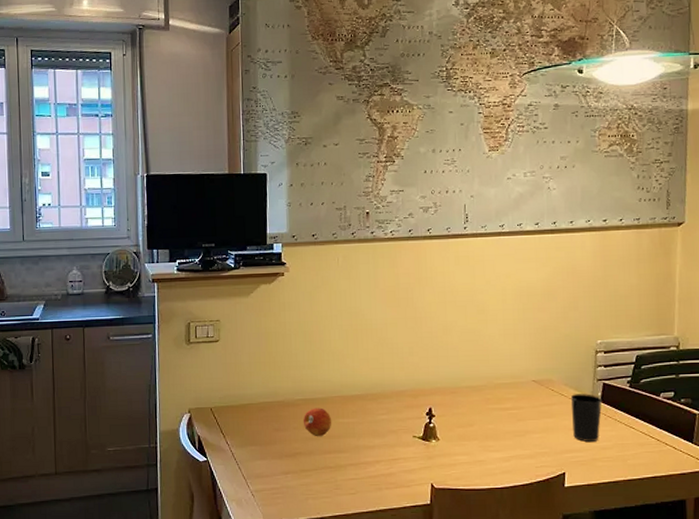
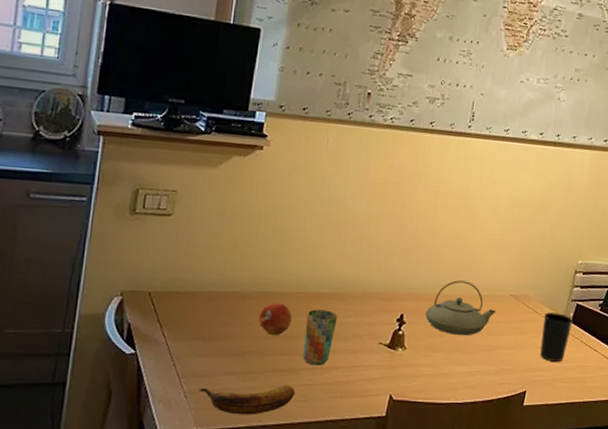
banana: none [263,480,345,509] -> present [199,385,296,415]
cup: none [344,410,372,461] -> present [302,309,338,366]
teapot: none [451,372,520,424] -> present [424,280,496,336]

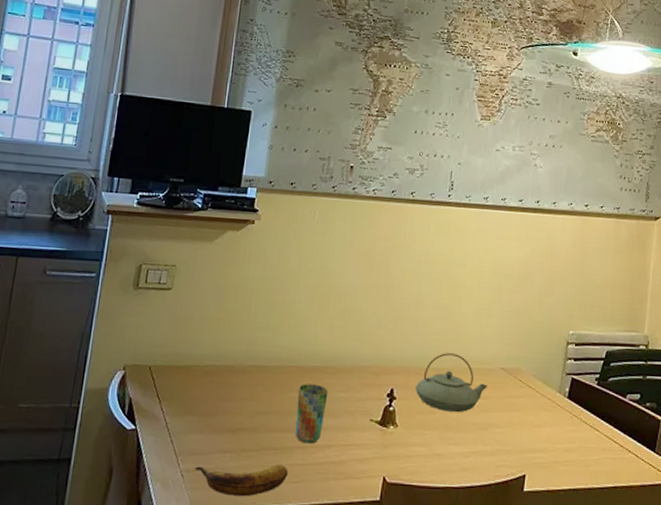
fruit: present [258,303,293,336] -> none [251,377,285,412]
cup: present [540,312,573,362] -> none [537,387,570,442]

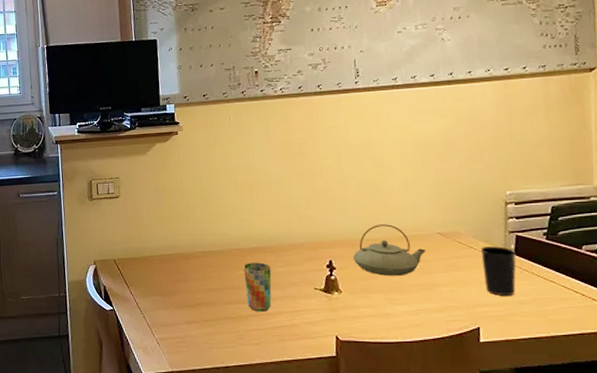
banana: present [195,464,289,497] -> none [167,330,248,358]
cup: none [537,387,570,442] -> present [480,246,516,296]

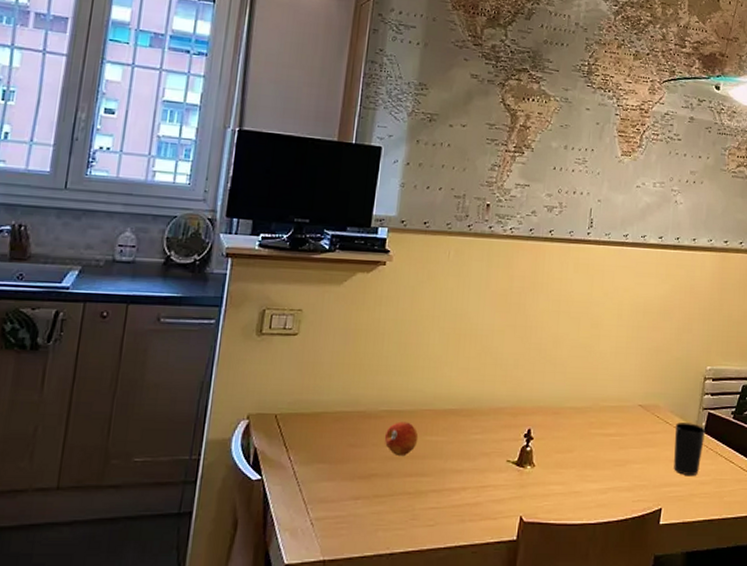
fruit: none [203,260,232,288] -> present [384,421,419,457]
cup: present [243,262,272,312] -> none [429,427,464,487]
teapot: present [352,224,426,277] -> none [552,392,625,451]

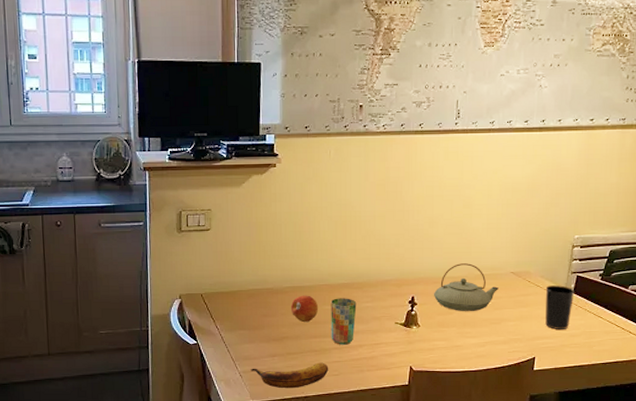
banana: none [325,509,423,543] -> present [250,362,329,389]
cup: none [429,427,464,487] -> present [331,298,357,345]
teapot: none [552,392,625,451] -> present [433,263,499,312]

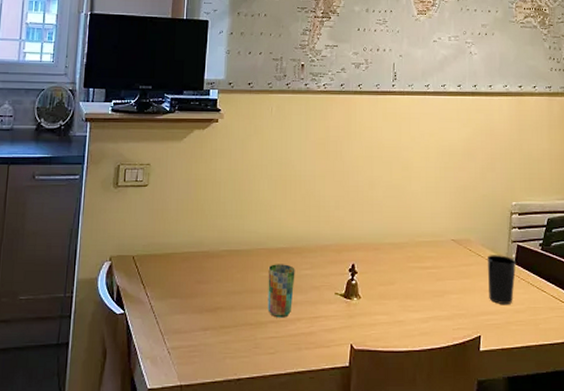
banana: present [250,362,329,389] -> none [180,338,264,369]
fruit: present [290,295,319,323] -> none [226,260,256,291]
teapot: present [433,263,499,312] -> none [374,229,440,283]

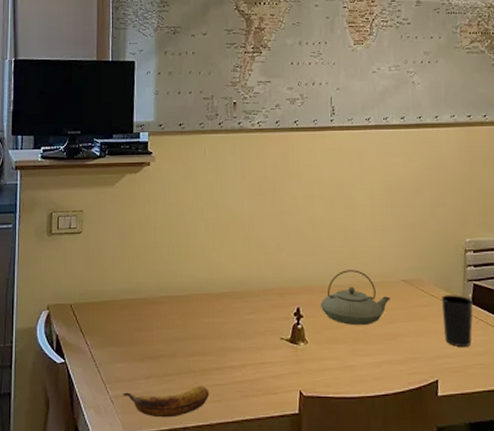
banana: none [180,338,264,369] -> present [123,386,210,418]
cup: present [268,264,295,318] -> none [209,309,238,365]
teapot: none [374,229,440,283] -> present [320,270,390,326]

